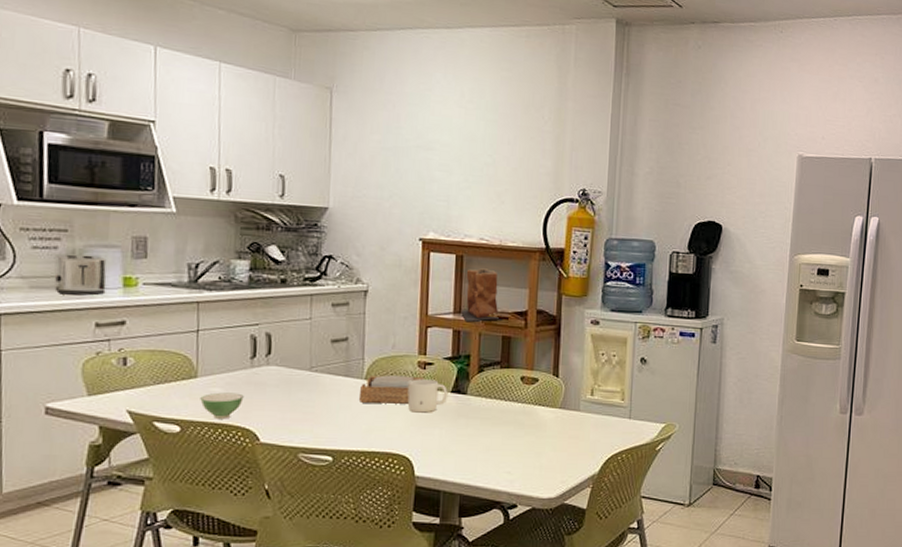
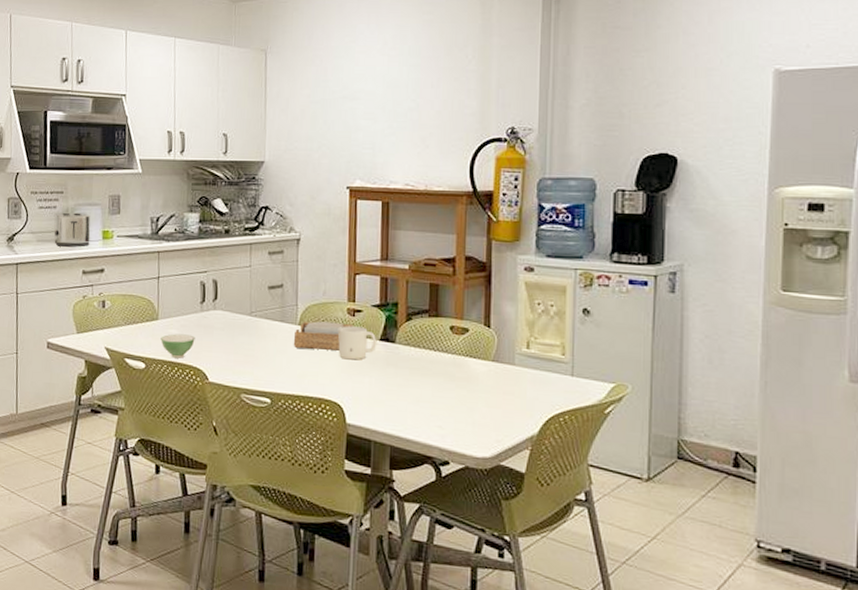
paper bag: present [461,268,503,323] -> none [388,214,430,270]

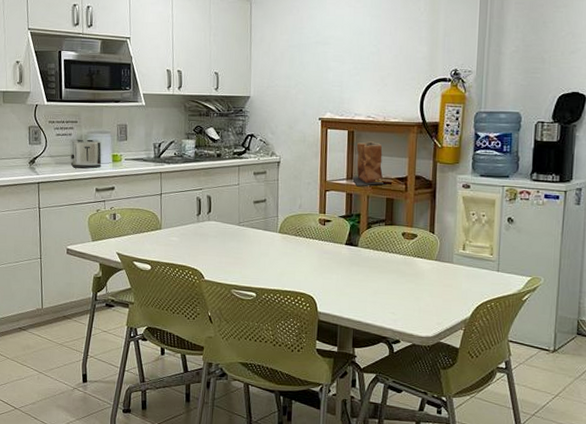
bowl: present [160,334,195,359] -> none [163,241,193,261]
napkin holder: present [294,321,353,351] -> none [275,229,323,253]
mug: present [337,326,376,360] -> none [311,233,342,261]
paper bag: none [388,214,430,270] -> present [352,141,387,187]

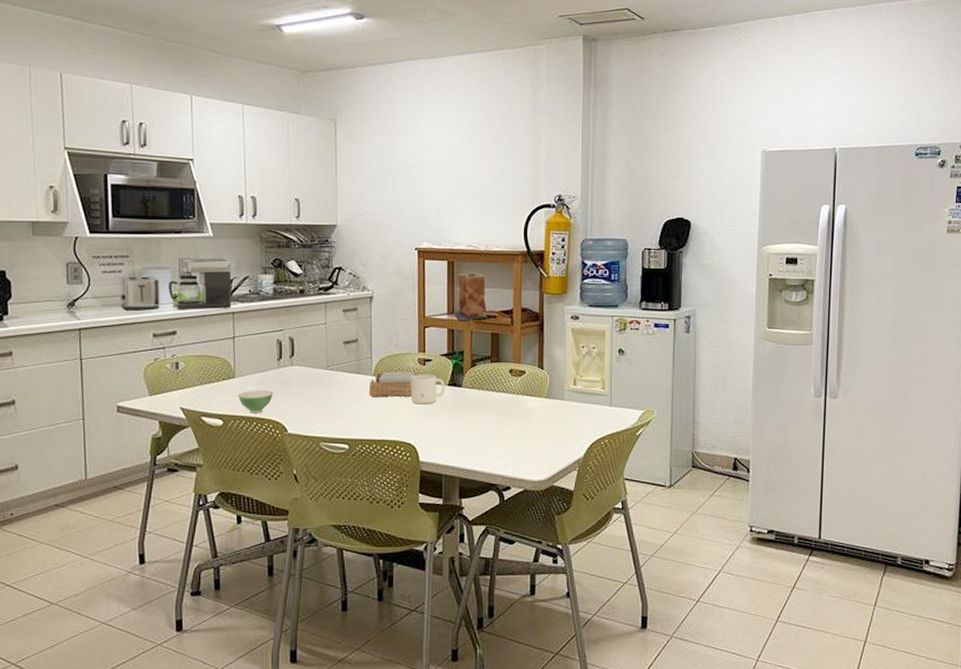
coffee maker: none [108,124,160,170] -> present [168,257,232,310]
bowl: none [163,241,193,261] -> present [238,390,273,413]
napkin holder: none [275,229,323,253] -> present [370,371,424,397]
mug: none [311,233,342,261] -> present [409,374,445,405]

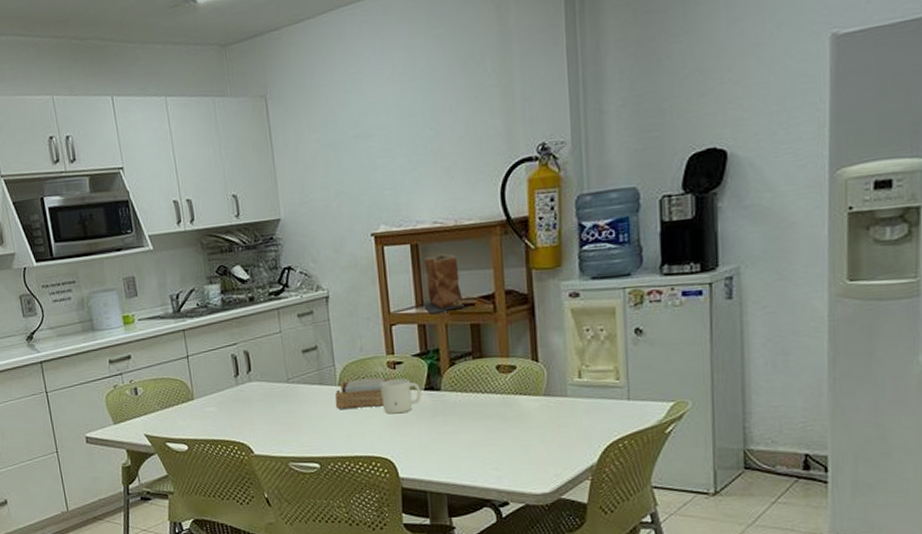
toaster: present [119,276,160,311] -> none [70,300,112,339]
coffee maker: present [168,257,232,310] -> none [117,271,182,333]
bowl: present [238,390,273,413] -> none [199,410,235,436]

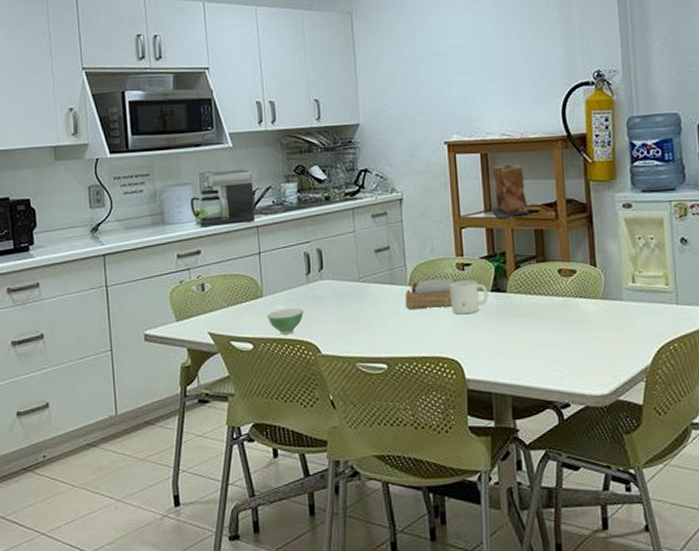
coffee maker: none [117,271,182,333] -> present [190,168,256,228]
bowl: none [199,410,235,436] -> present [267,308,304,335]

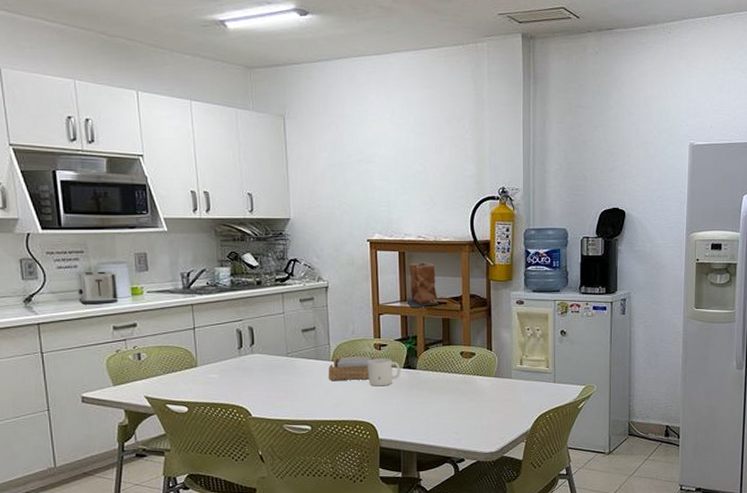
toaster: none [142,194,183,232] -> present [76,271,118,305]
coffee maker: present [190,168,256,228] -> none [126,251,190,303]
bowl: present [267,308,304,335] -> none [201,378,236,400]

